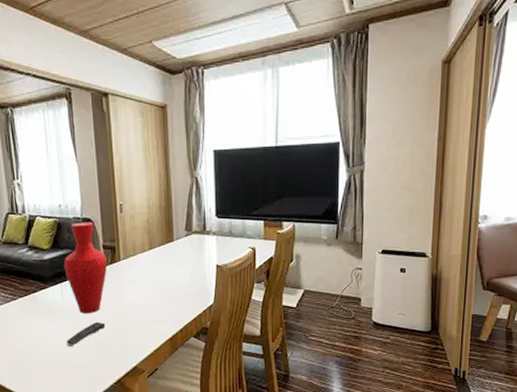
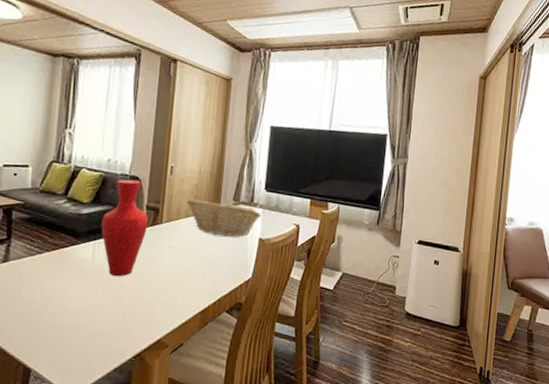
remote control: present [66,322,106,347] -> none [87,287,135,312]
fruit basket: none [140,232,216,267] -> present [186,199,262,237]

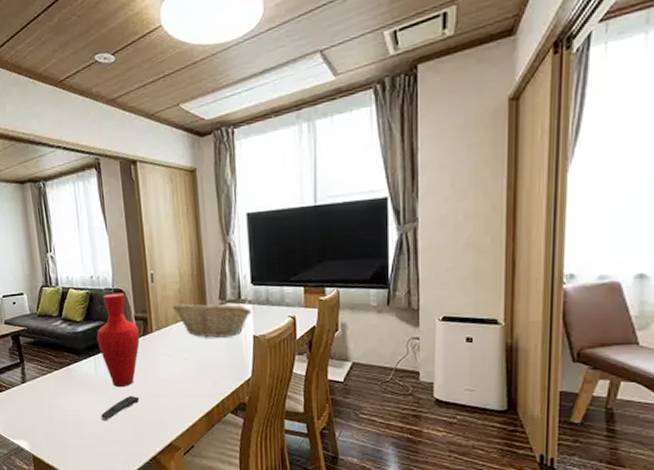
remote control: none [87,287,135,312] -> present [100,396,140,421]

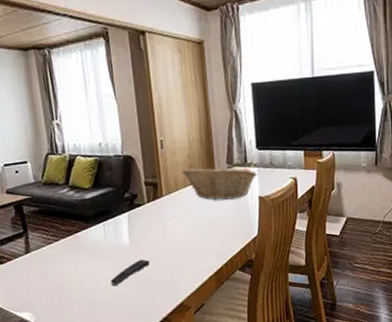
vase: present [96,292,140,388] -> none [105,159,150,252]

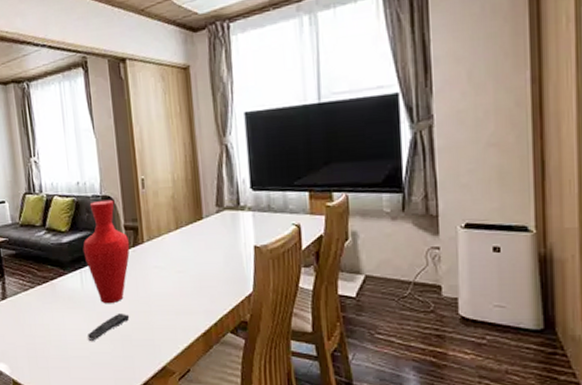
vase: none [105,159,150,252] -> present [82,199,130,304]
fruit basket: present [182,165,257,200] -> none [165,208,252,249]

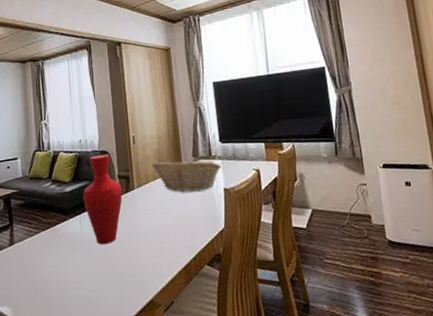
remote control: present [87,314,130,342] -> none [84,253,122,281]
fruit basket: none [165,208,252,249] -> present [151,158,222,193]

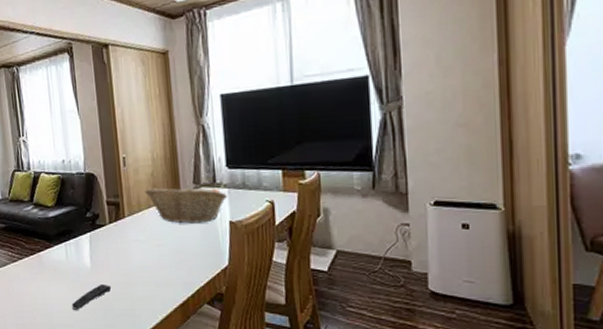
vase: present [83,153,123,245] -> none [67,176,112,276]
remote control: none [84,253,122,281] -> present [71,285,112,311]

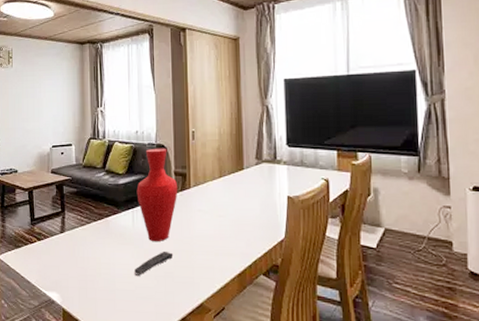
vase: none [67,176,112,276] -> present [136,148,178,242]
fruit basket: present [145,185,228,224] -> none [210,160,287,197]

